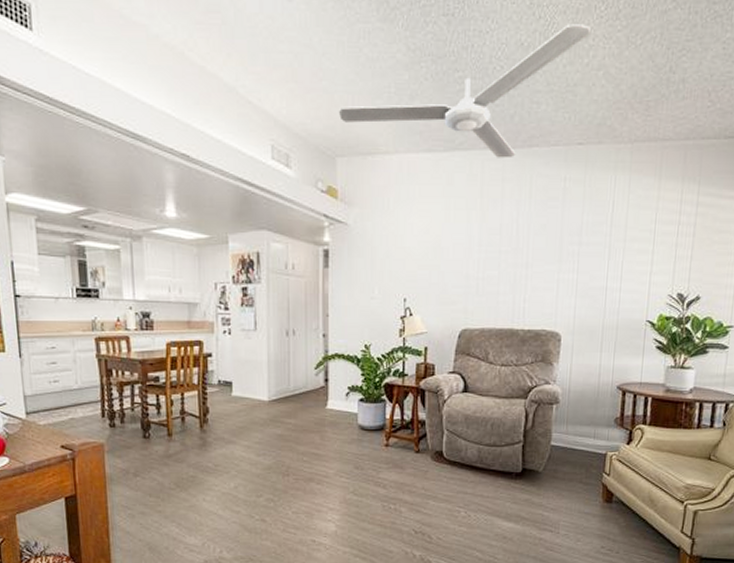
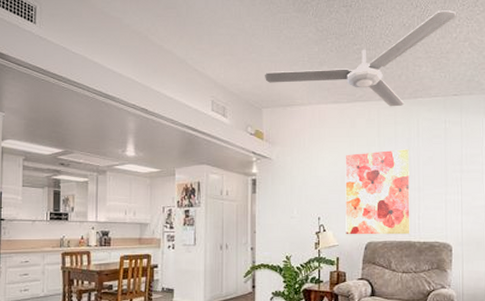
wall art: none [436,214,518,321] -> present [345,149,410,235]

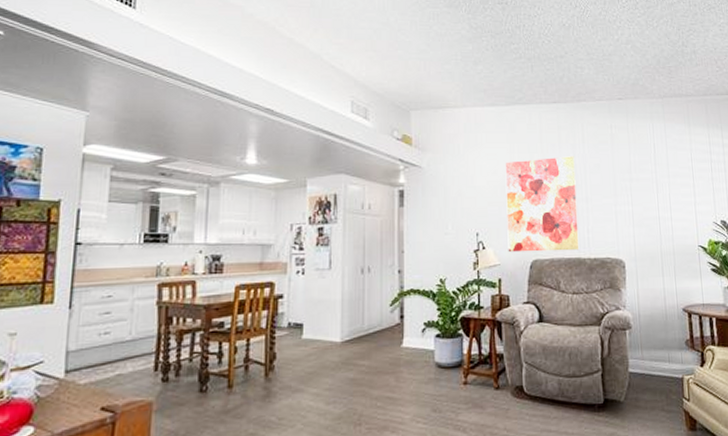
ceiling fan: present [265,10,456,107] -> none [413,11,617,111]

